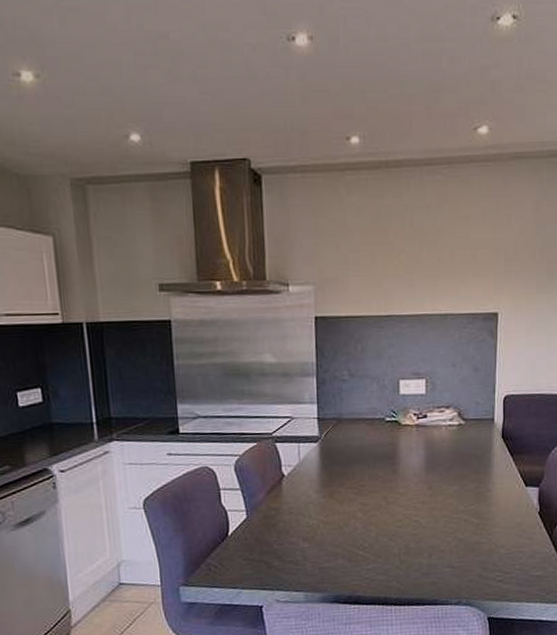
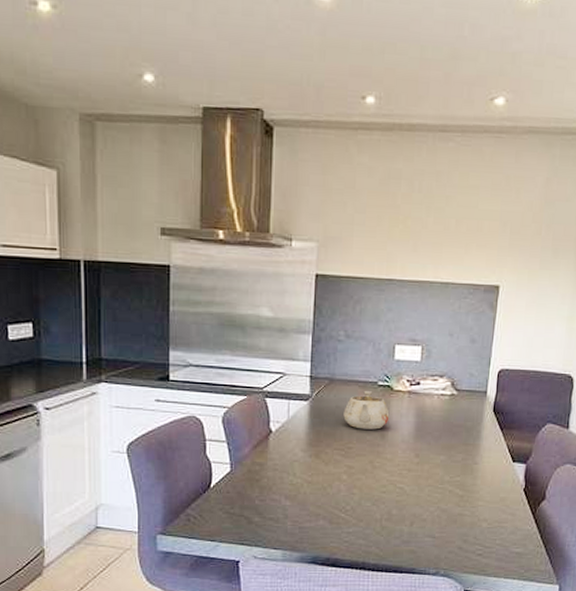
teapot: none [353,428,399,466] -> present [343,391,390,430]

